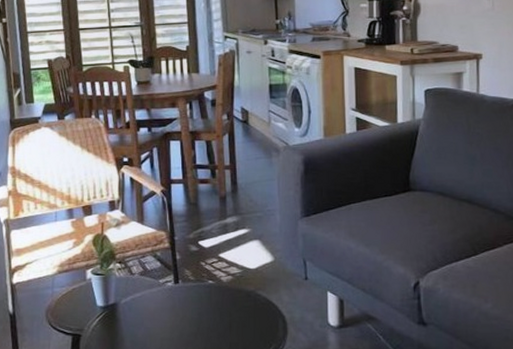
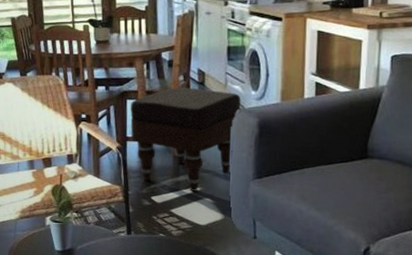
ottoman: none [174,126,286,234] -> present [130,87,241,192]

